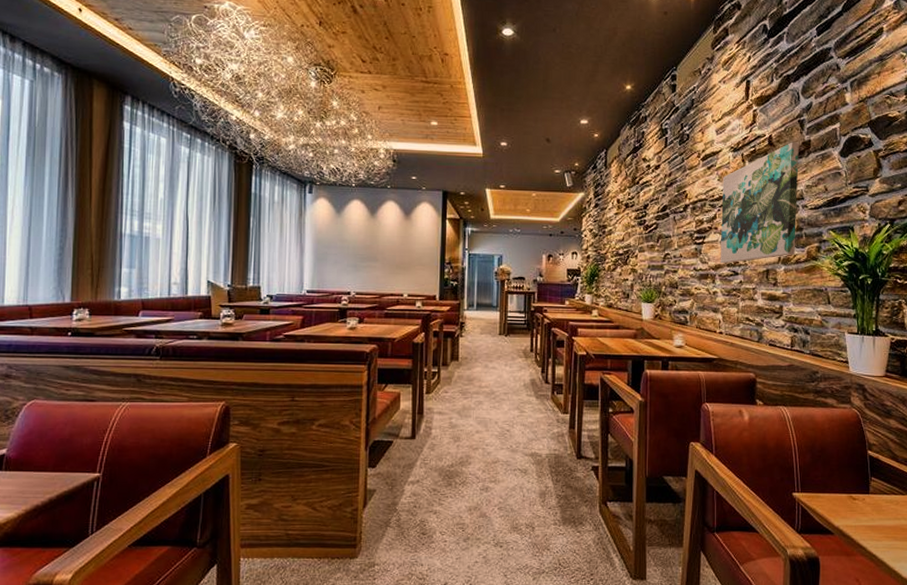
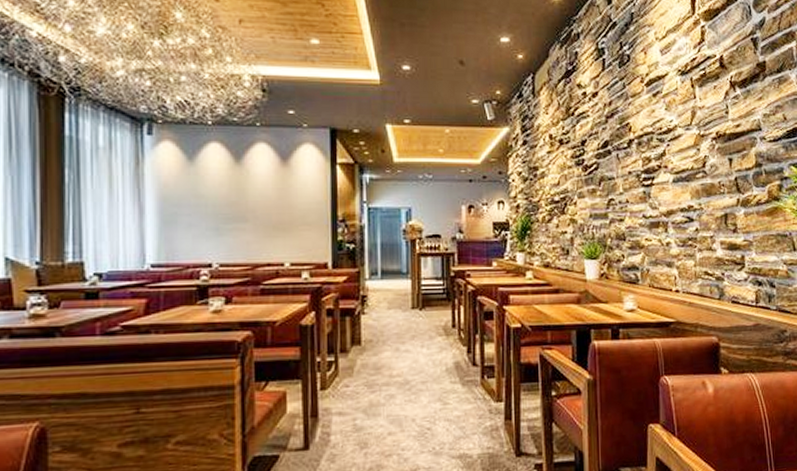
wall art: present [720,142,799,264] -> none [671,63,755,209]

